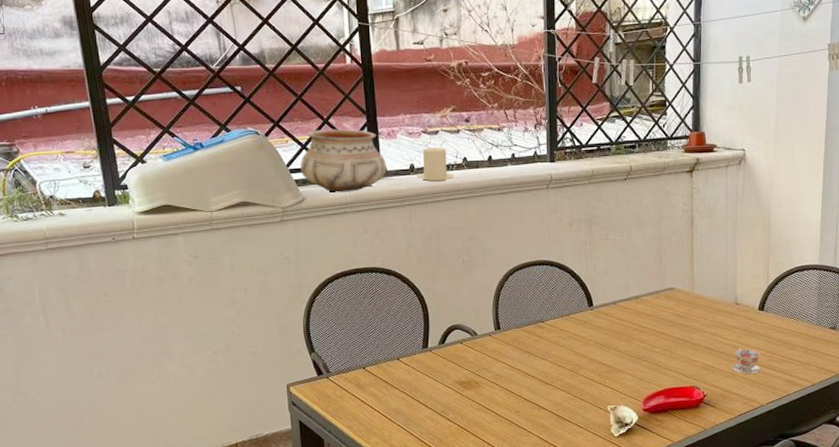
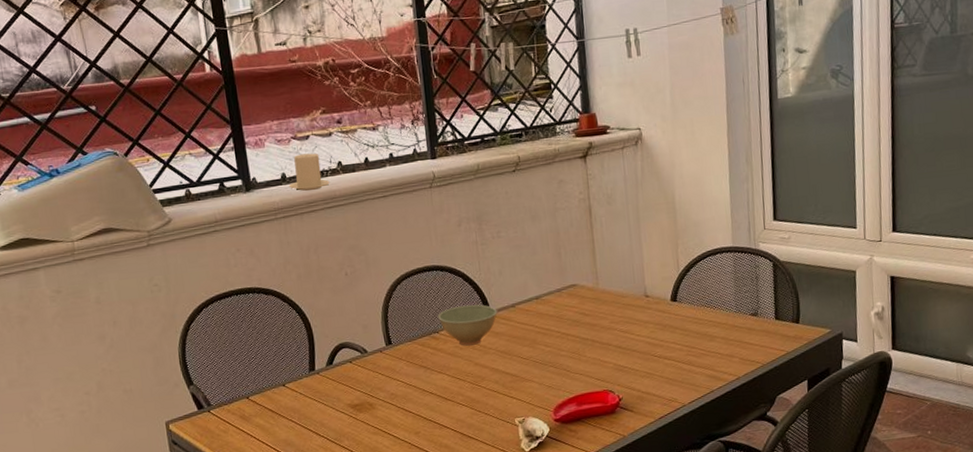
ceramic pot: present [300,129,386,192] -> none [164,141,256,211]
bowl: none [545,299,599,336] -> present [438,304,498,346]
teacup: present [733,347,762,375] -> none [648,343,680,373]

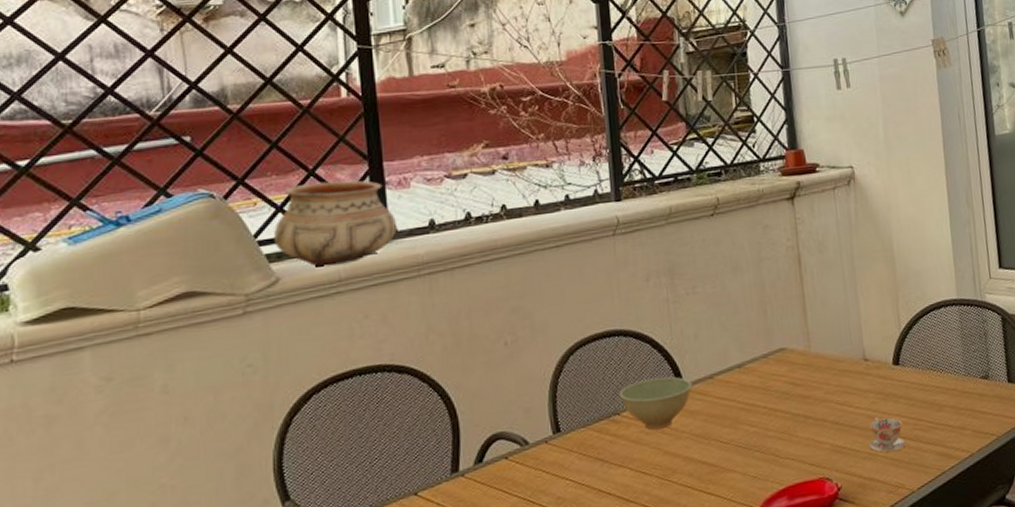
ceramic pot: none [164,141,256,211] -> present [273,180,396,267]
candle: present [288,153,330,192] -> none [437,194,490,242]
teacup: none [648,343,680,373] -> present [869,416,907,453]

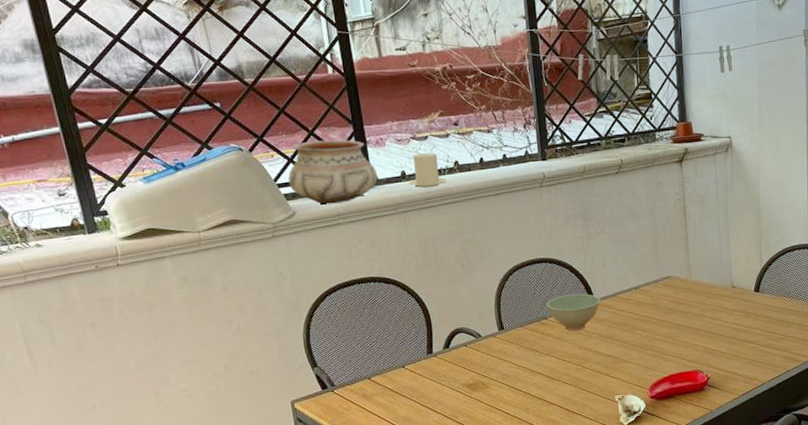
candle: none [437,194,490,242] -> present [408,152,447,189]
teacup: present [869,416,907,453] -> none [733,329,761,355]

